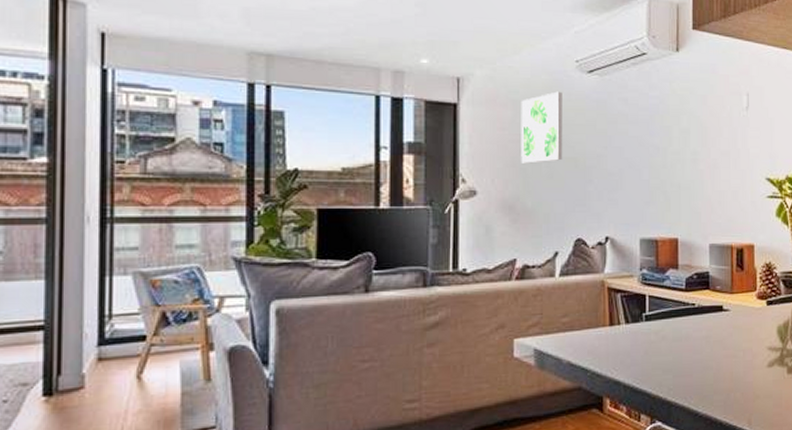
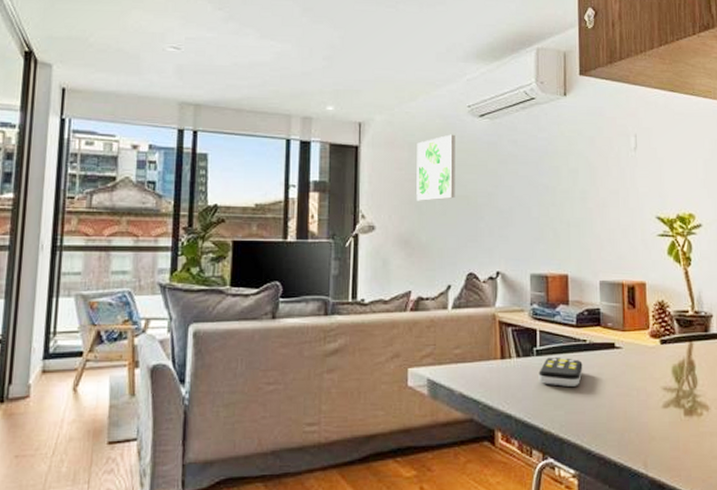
remote control: none [647,321,691,351] -> present [538,356,583,387]

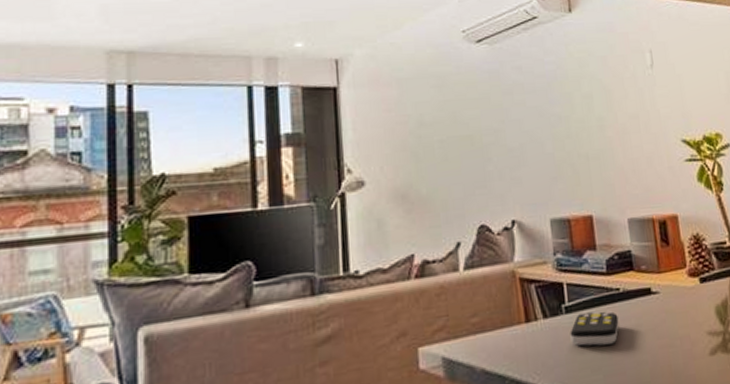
wall art: present [416,134,455,201] -> none [406,65,457,147]

